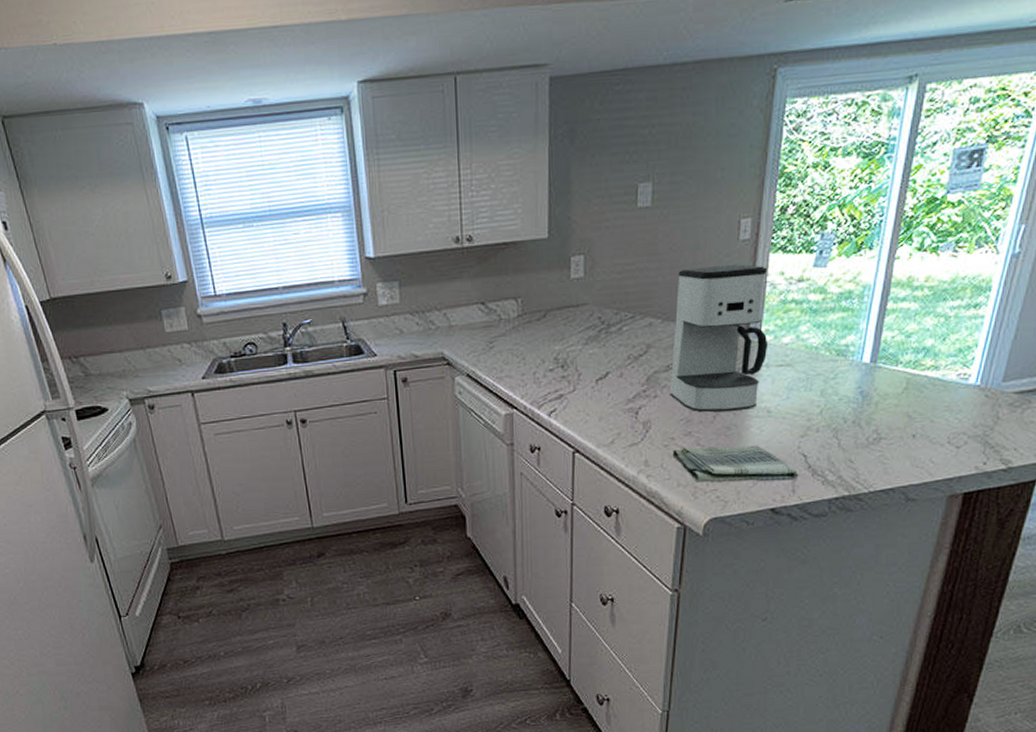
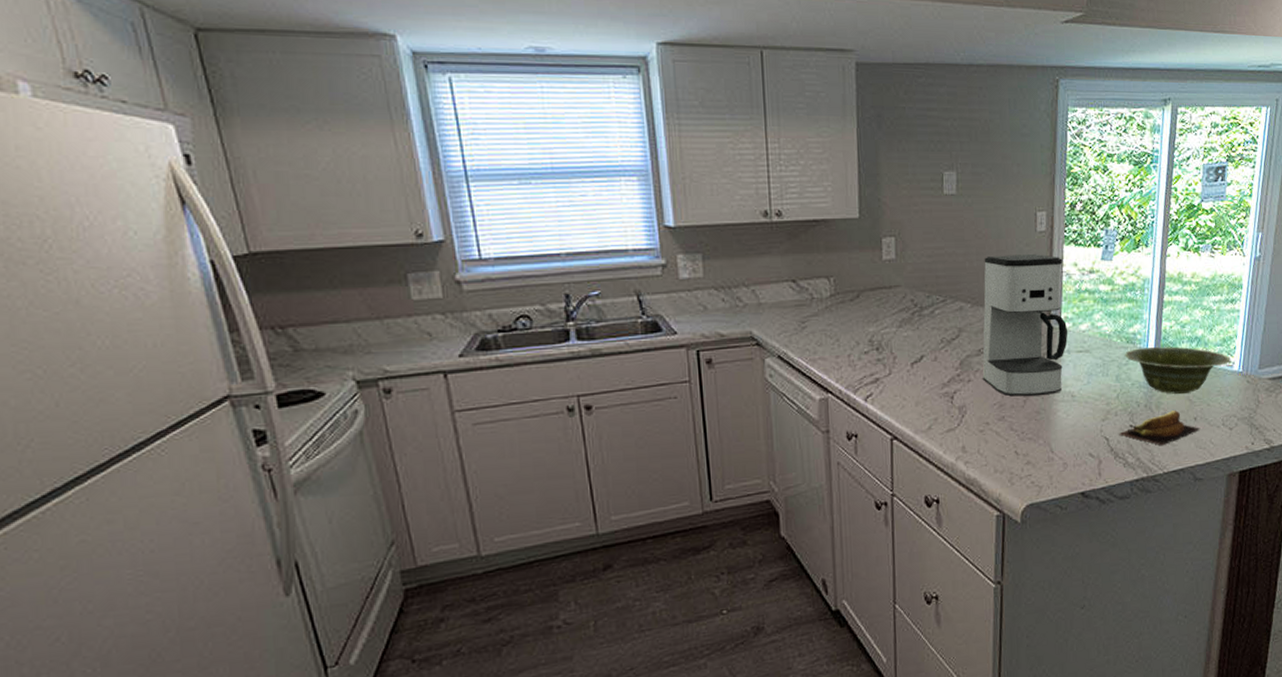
dish towel: present [672,445,799,483] -> none [988,429,1103,468]
banana: none [820,427,920,464] -> present [1120,410,1201,446]
dish: none [832,358,966,410] -> present [1124,346,1230,394]

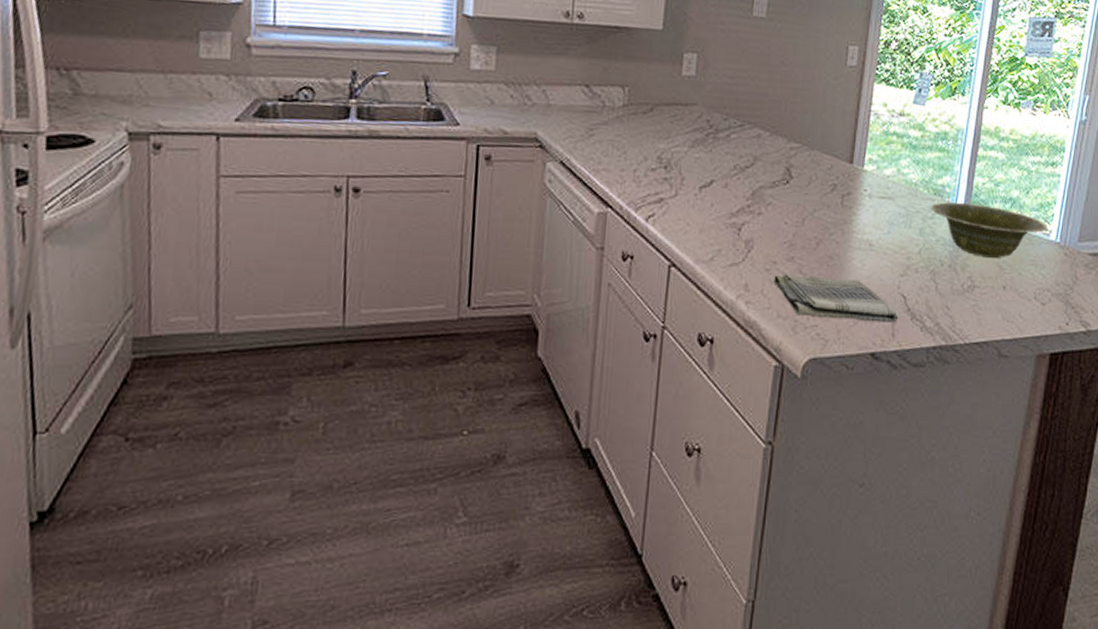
coffee maker: present [982,253,1068,397] -> none [774,84,871,240]
dish towel: none [988,429,1103,468] -> present [774,273,899,323]
banana: present [1120,410,1201,446] -> none [919,275,1010,313]

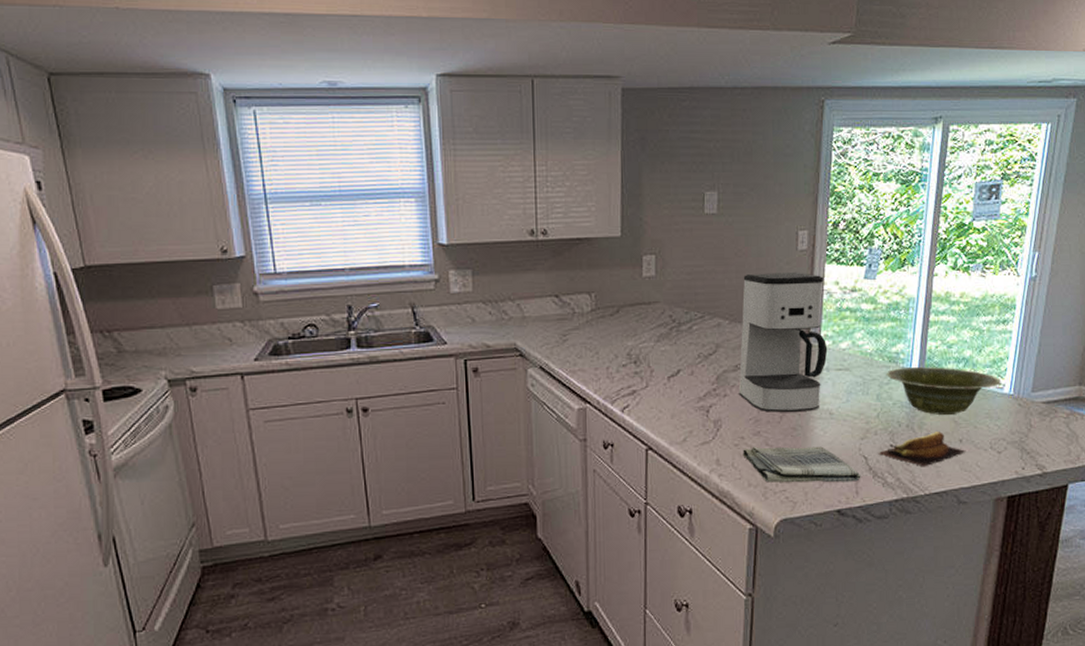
coffee maker: none [774,84,871,240] -> present [738,271,828,412]
banana: none [919,275,1010,313] -> present [879,432,966,467]

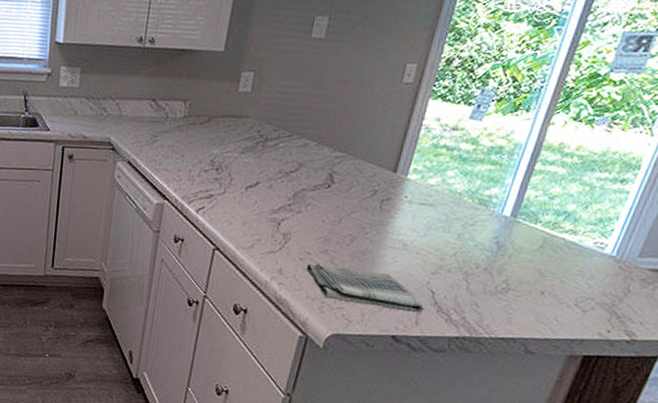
coffee maker: present [738,271,828,412] -> none [313,100,425,240]
banana: present [879,432,966,467] -> none [448,279,547,312]
dish: present [886,367,1001,415] -> none [472,211,604,266]

